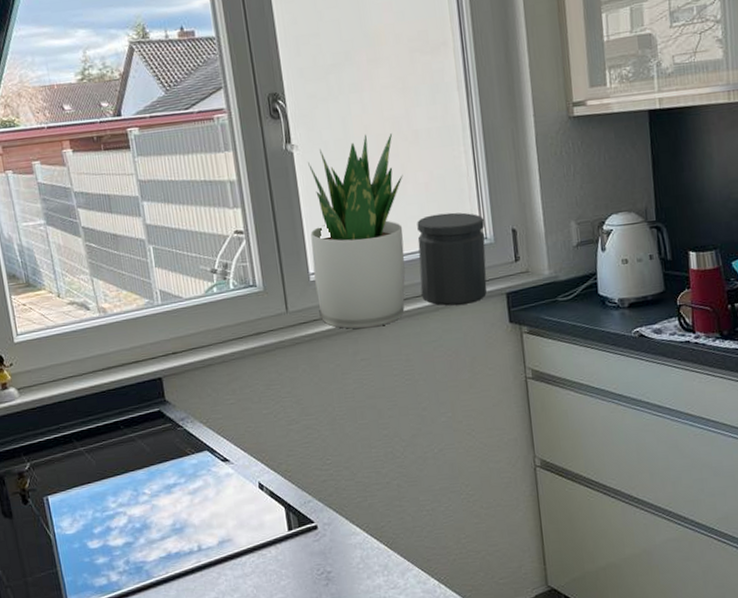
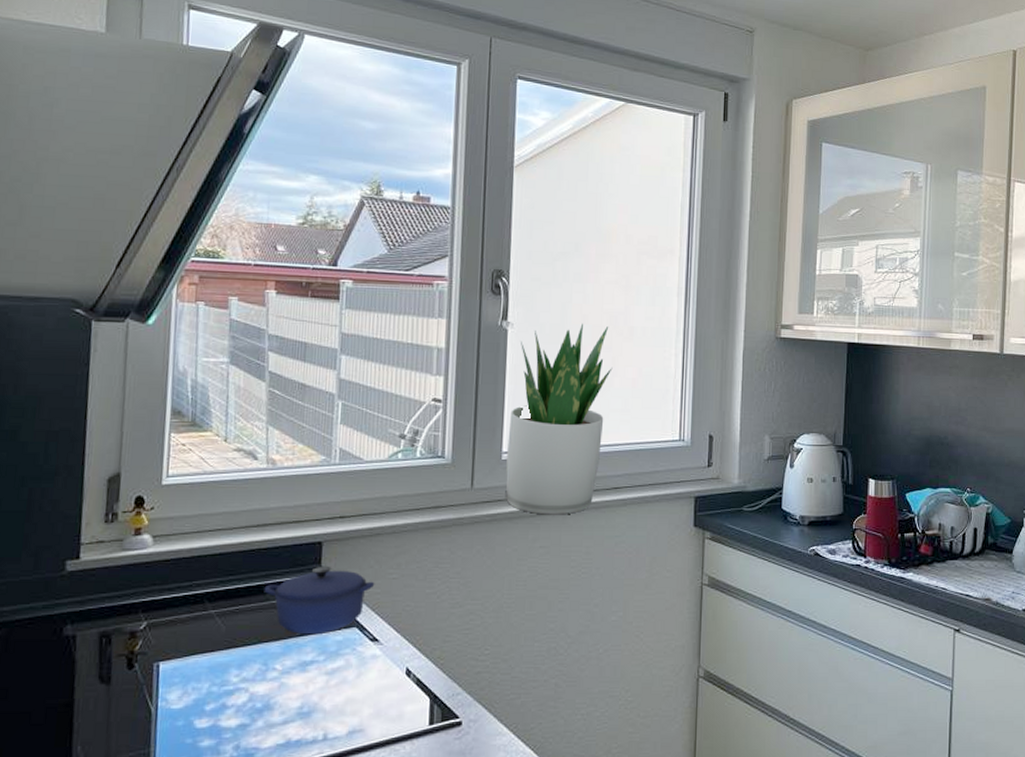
cooking pot: none [120,398,216,462] -> present [264,566,375,635]
jar: present [417,212,487,306] -> none [612,410,685,502]

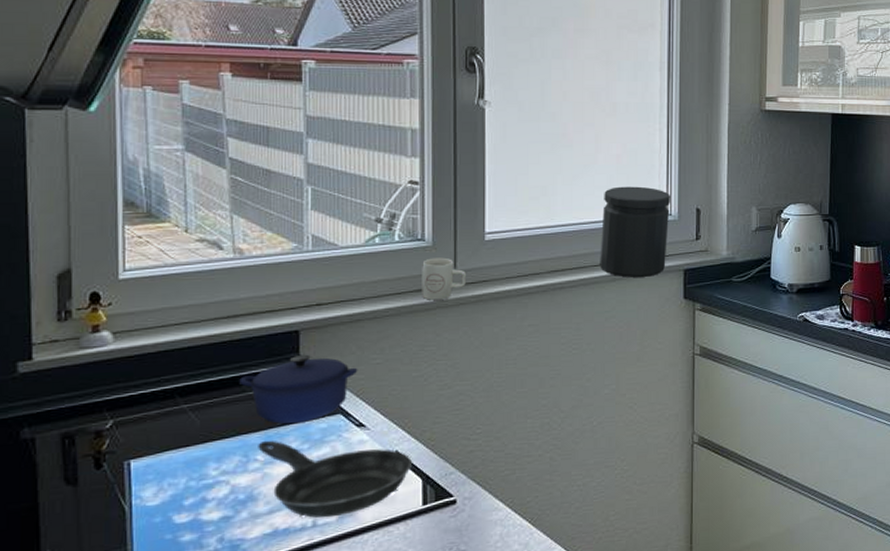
frying pan: none [277,650,421,732] -> present [258,440,412,518]
mug: none [439,475,482,517] -> present [422,257,466,300]
planter: present [506,323,613,515] -> none [490,100,596,294]
jar: none [612,410,685,502] -> present [600,186,671,277]

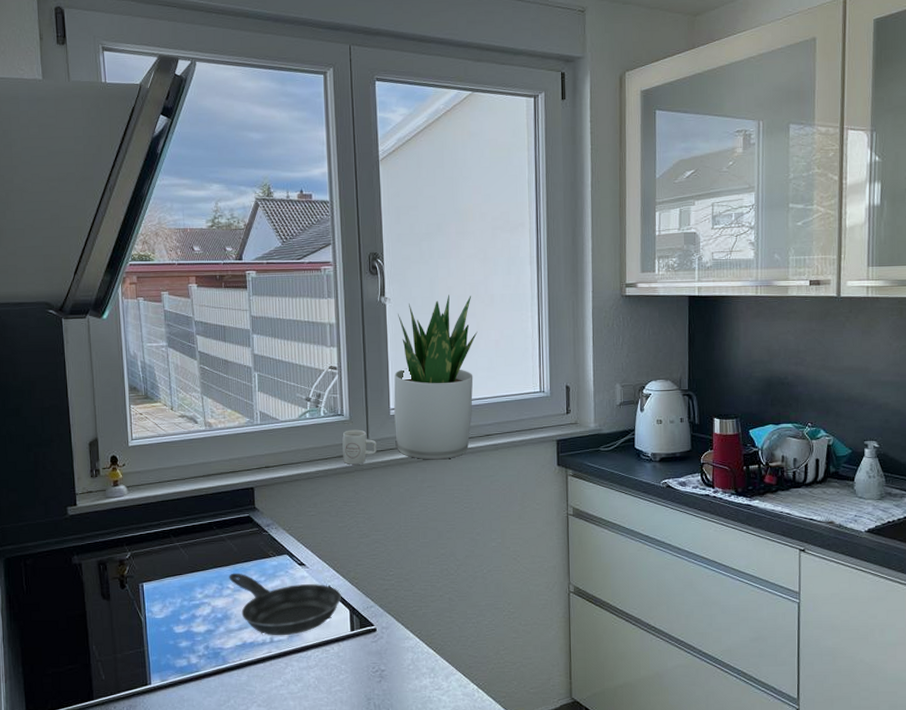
cooking pot: present [239,354,358,425] -> none [214,506,298,561]
planter: none [490,100,596,294] -> present [393,294,478,460]
jar: present [600,186,671,277] -> none [484,367,544,447]

